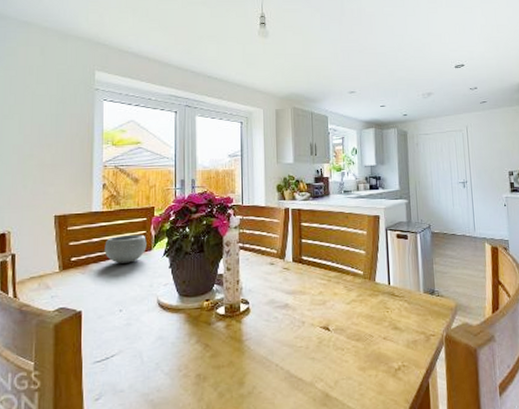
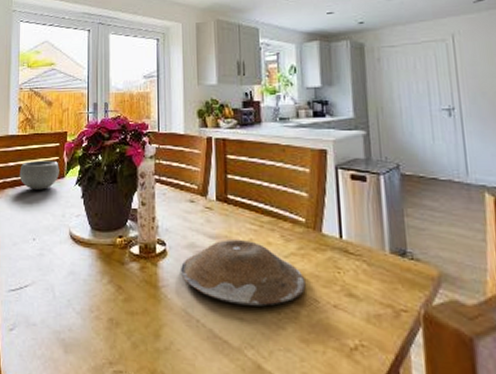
plate: none [261,293,363,347] -> present [180,240,306,306]

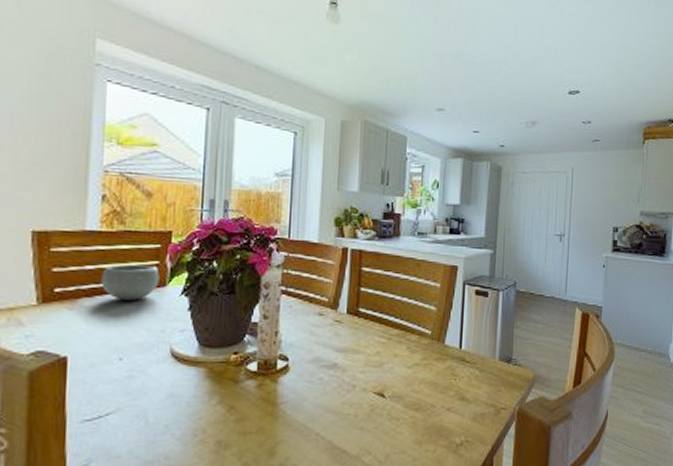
plate: present [180,240,306,306] -> none [302,353,425,415]

